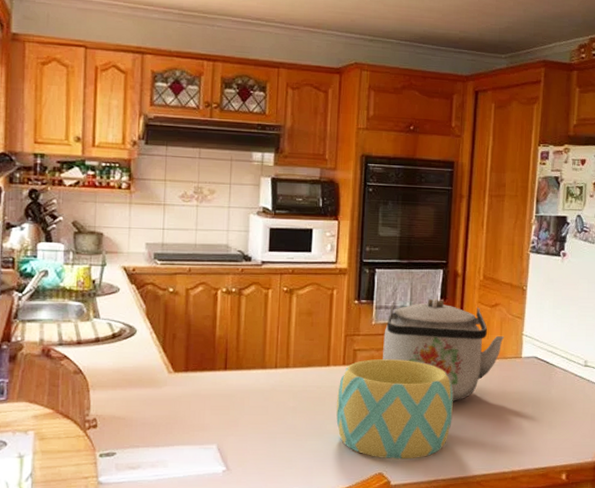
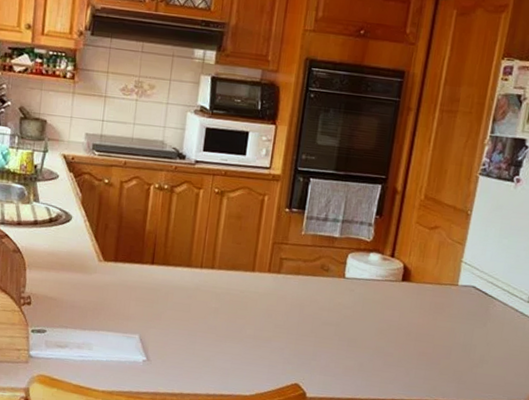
bowl: present [336,359,453,459] -> none [257,269,380,375]
kettle: present [383,298,504,401] -> none [309,214,441,322]

